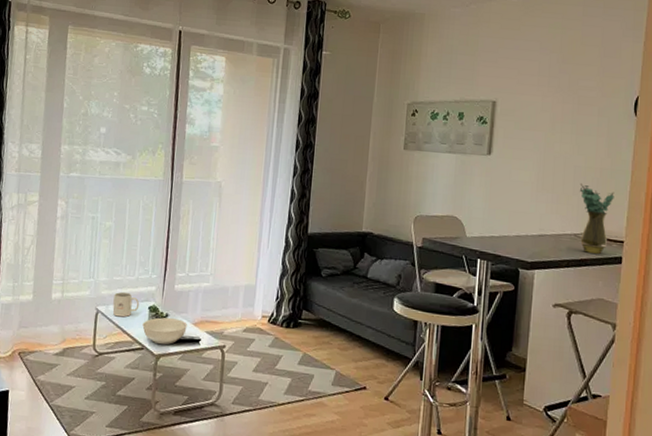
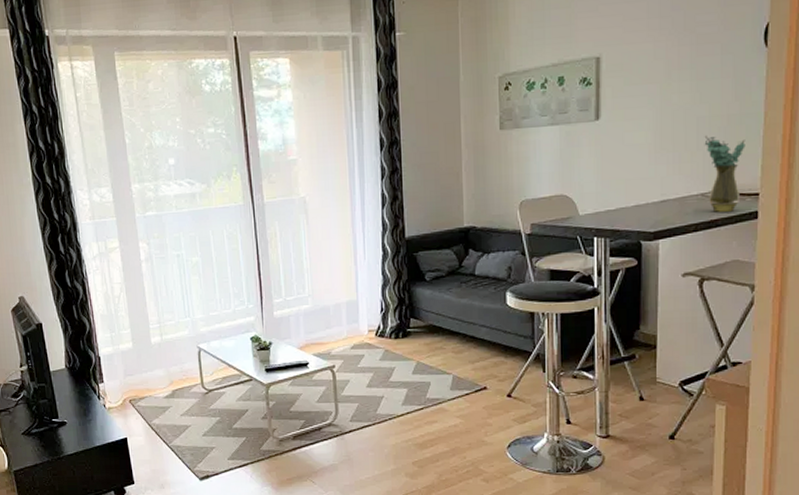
mug: present [112,291,140,318] -> none [213,326,241,352]
bowl: present [142,317,187,345] -> none [247,346,293,374]

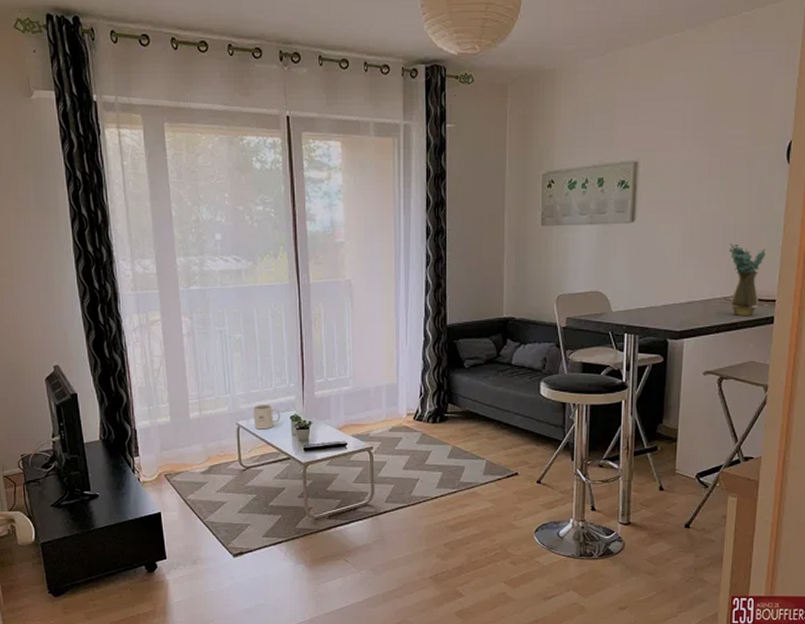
mug: none [213,326,241,352] -> present [253,404,281,430]

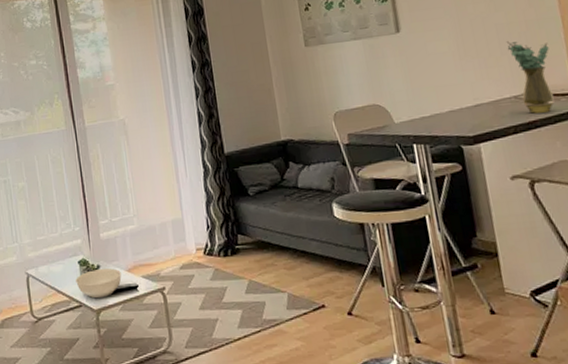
mug: present [253,404,281,430] -> none [41,250,69,278]
bowl: none [286,426,332,453] -> present [75,268,122,299]

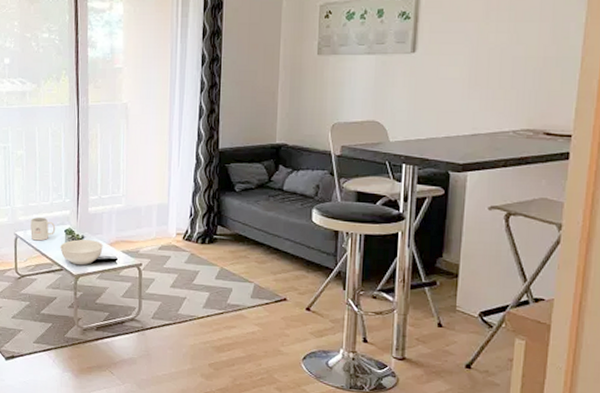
mug: none [41,250,69,278] -> present [30,217,56,241]
vase: present [506,41,554,114] -> none [518,76,561,150]

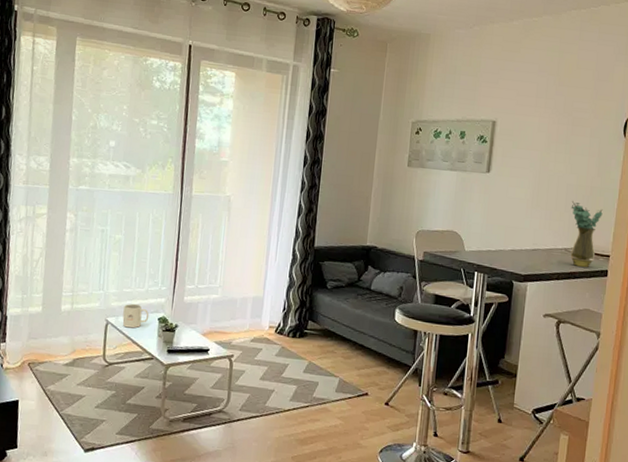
bowl: present [60,239,103,266] -> none [152,328,196,355]
vase: none [518,76,561,150] -> present [570,201,603,267]

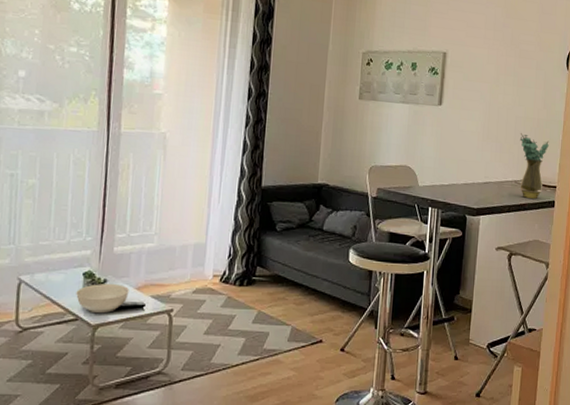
mug: present [122,303,150,329] -> none [39,257,72,286]
bowl: none [152,328,196,355] -> present [76,284,129,314]

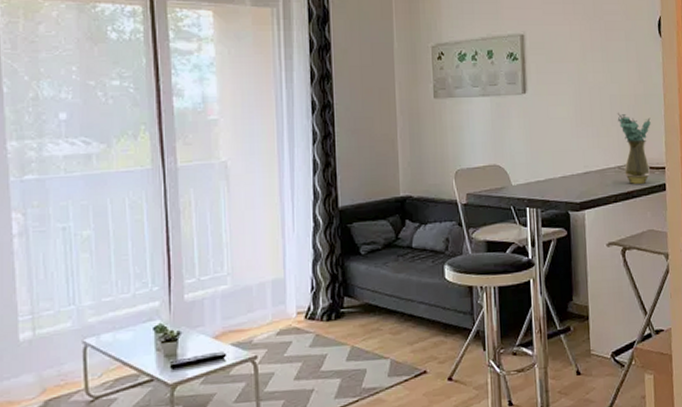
bowl: present [76,284,129,314] -> none [148,335,206,371]

